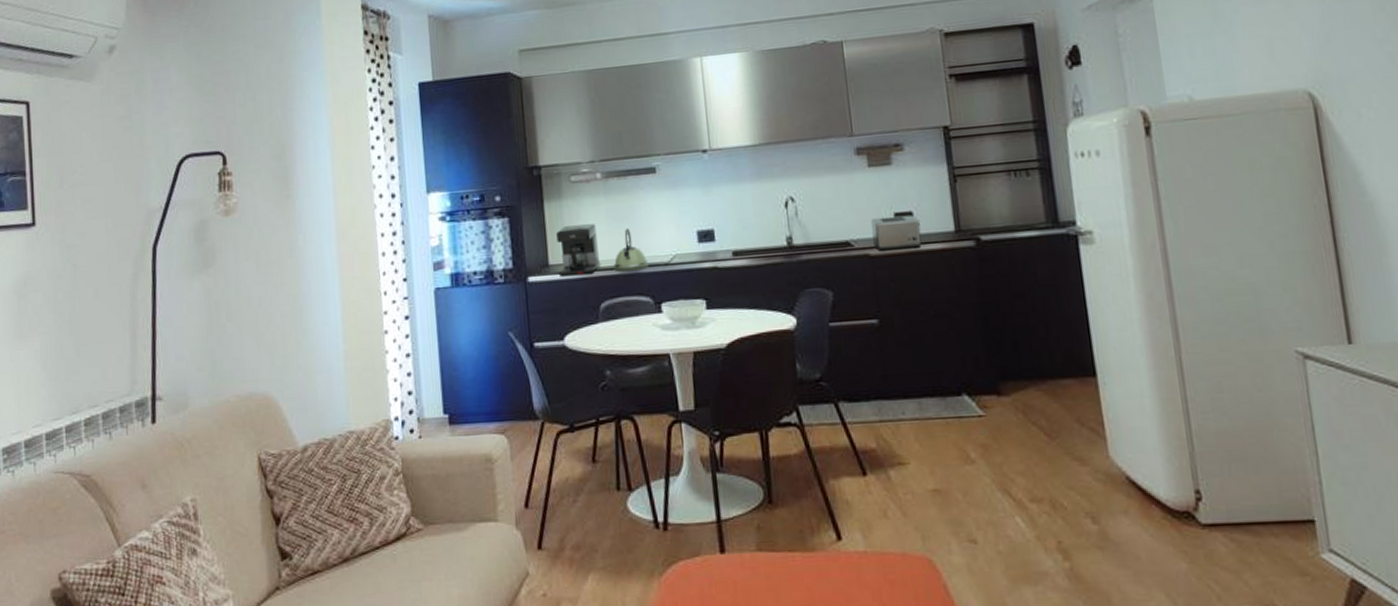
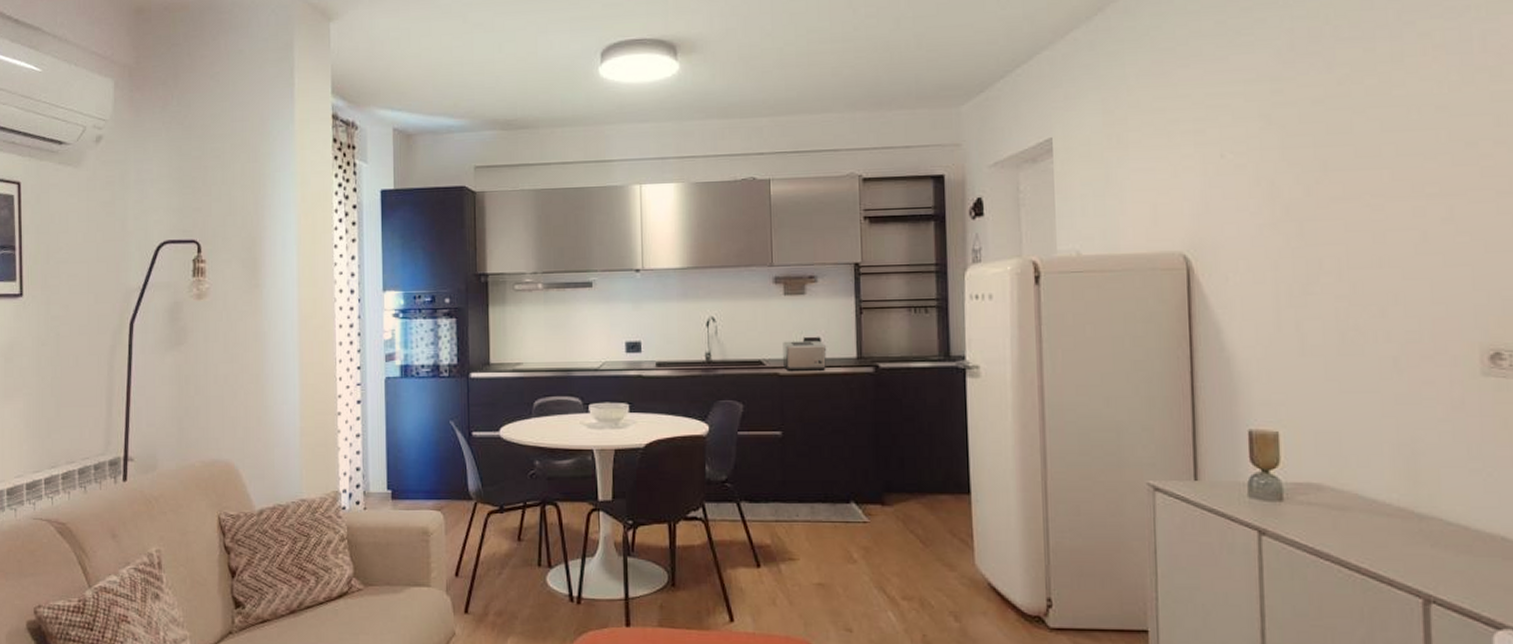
coffee maker: present [556,224,601,277] -> none [498,329,537,375]
kettle: present [613,228,650,273] -> none [548,335,581,374]

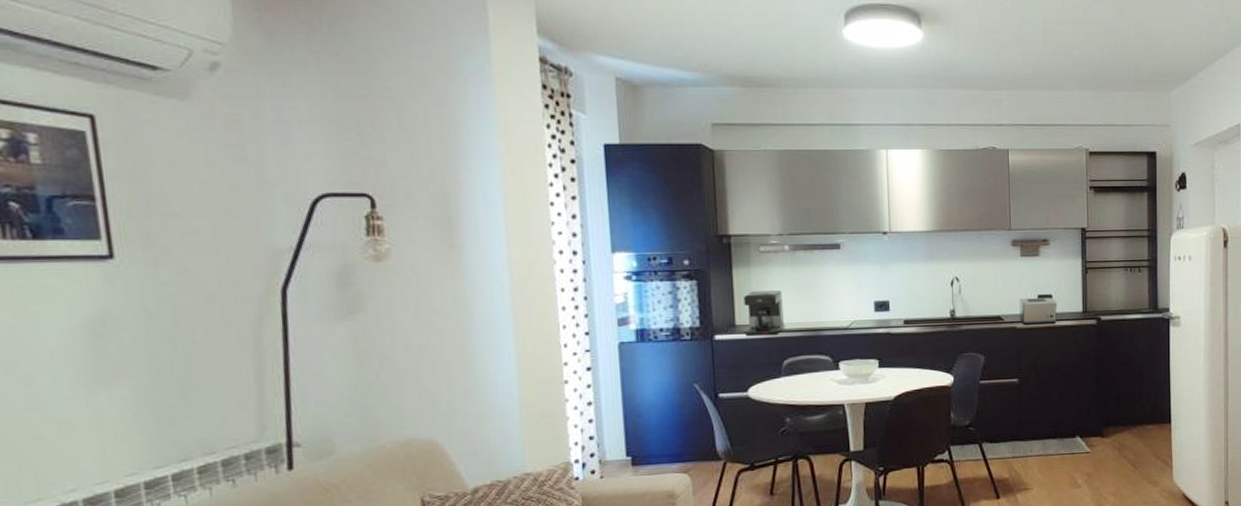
coffee maker: none [498,329,537,375] -> present [744,290,785,337]

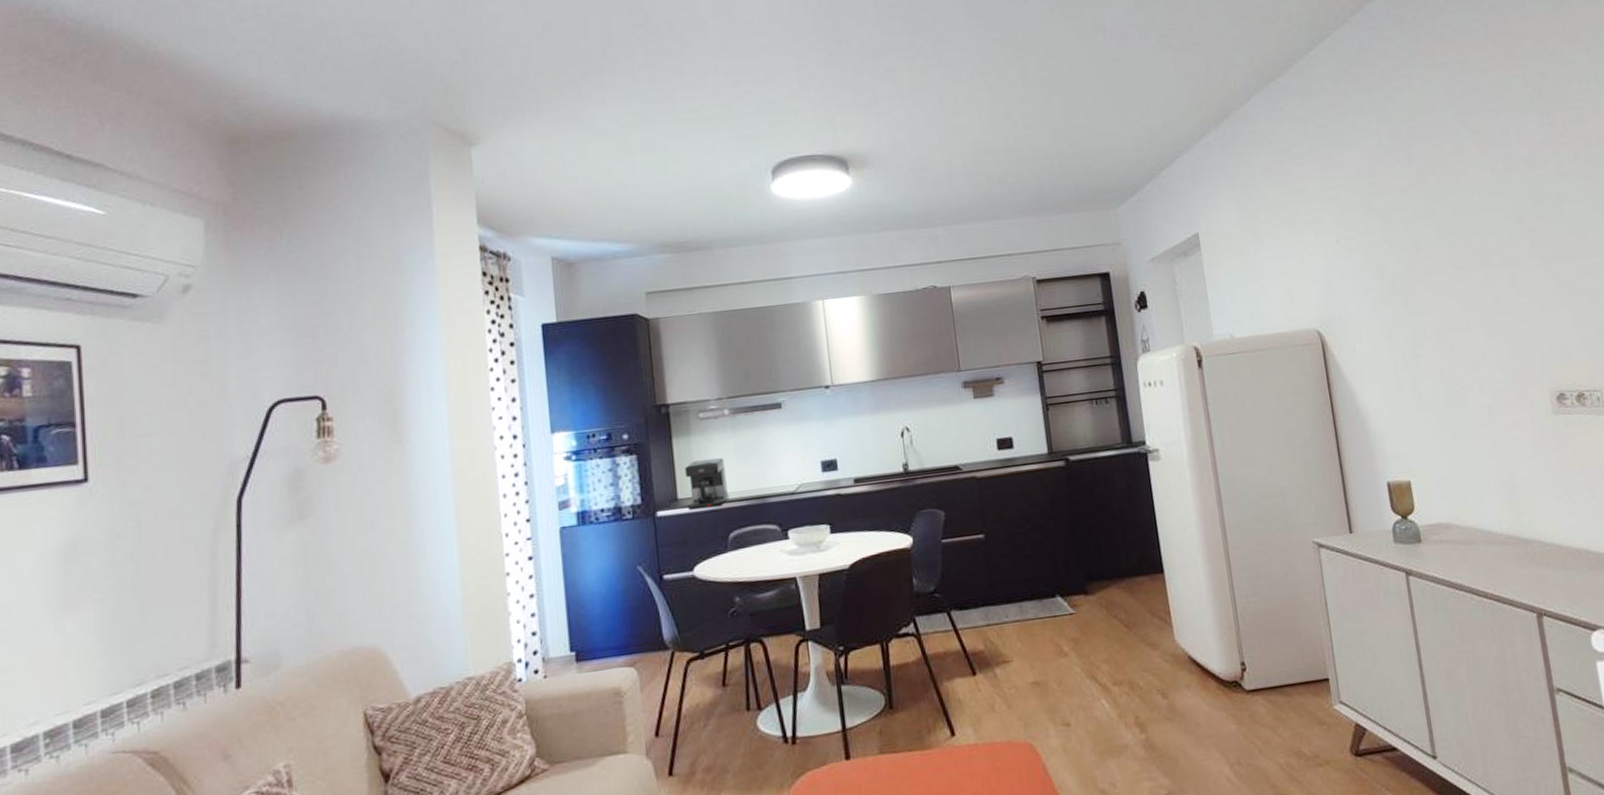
toaster: present [1019,297,1057,326] -> none [977,440,1021,475]

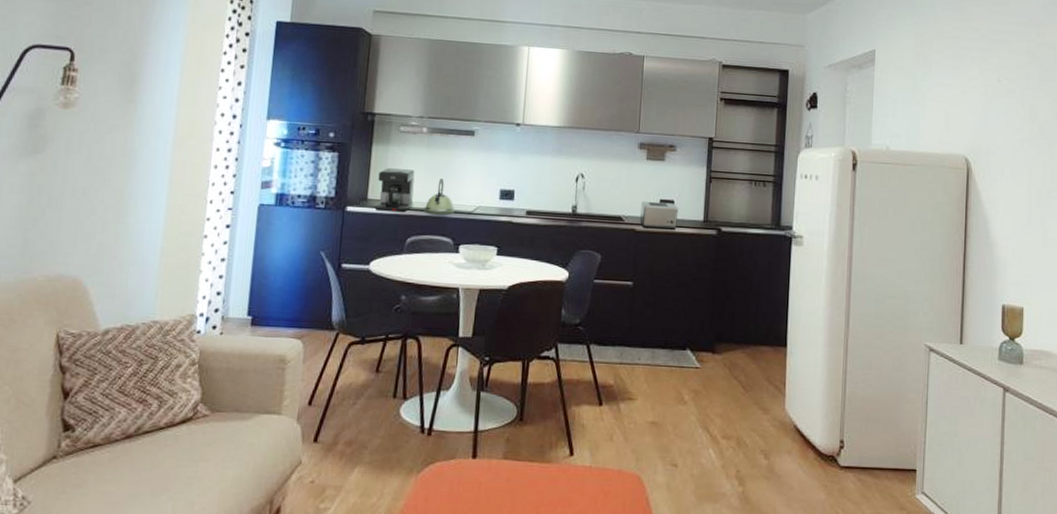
kettle: none [741,461,776,503] -> present [423,178,455,216]
toaster: none [977,440,1021,475] -> present [639,201,678,231]

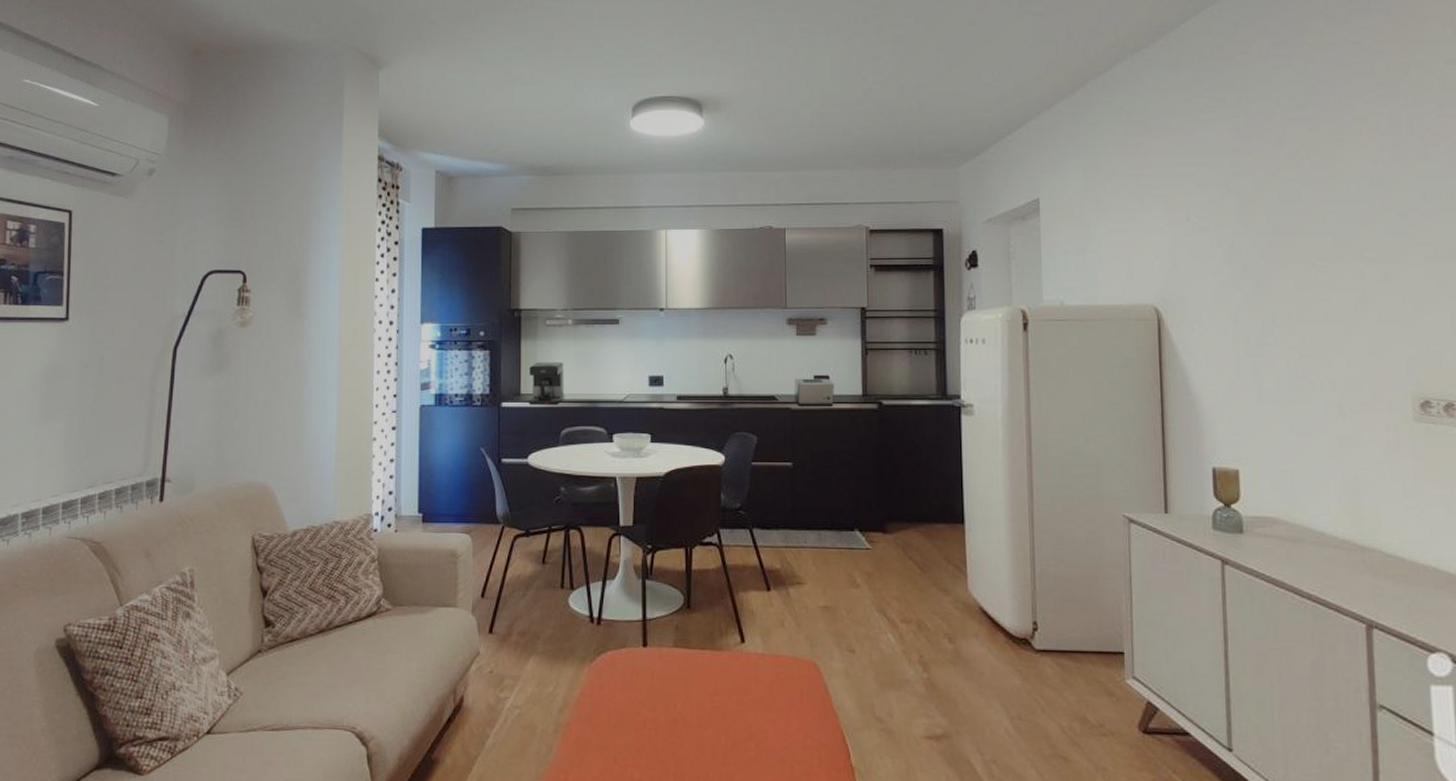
kettle: present [423,178,455,216] -> none [575,369,606,405]

